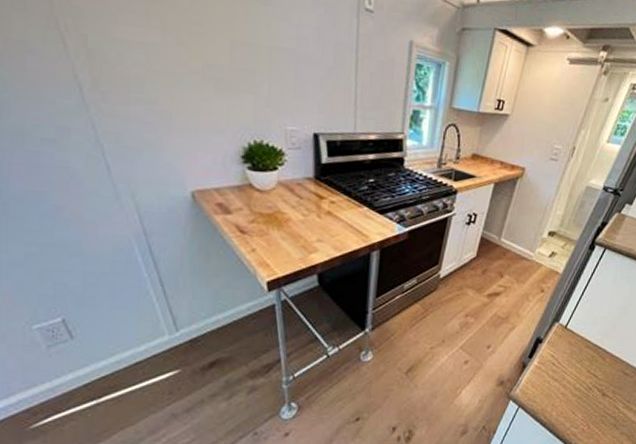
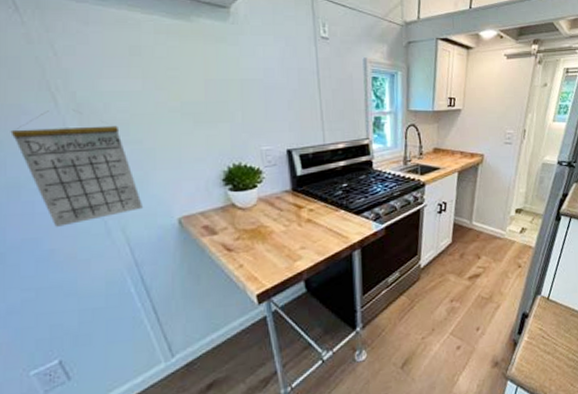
calendar: none [14,53,156,183] -> present [10,111,144,227]

